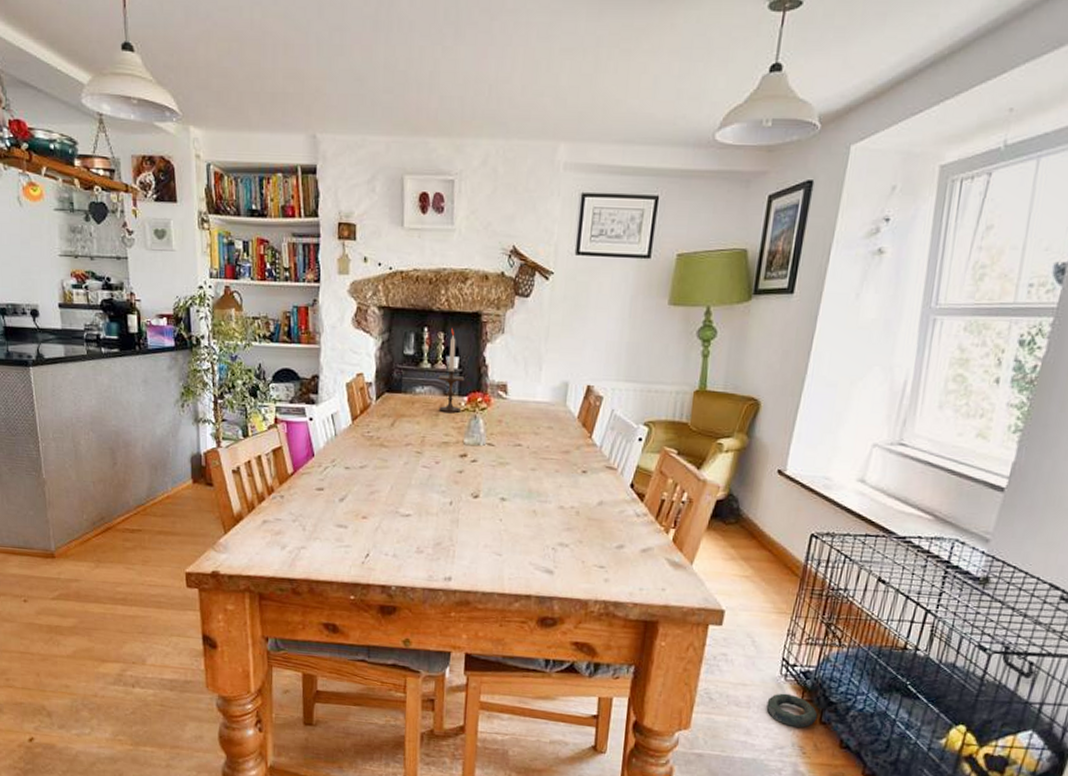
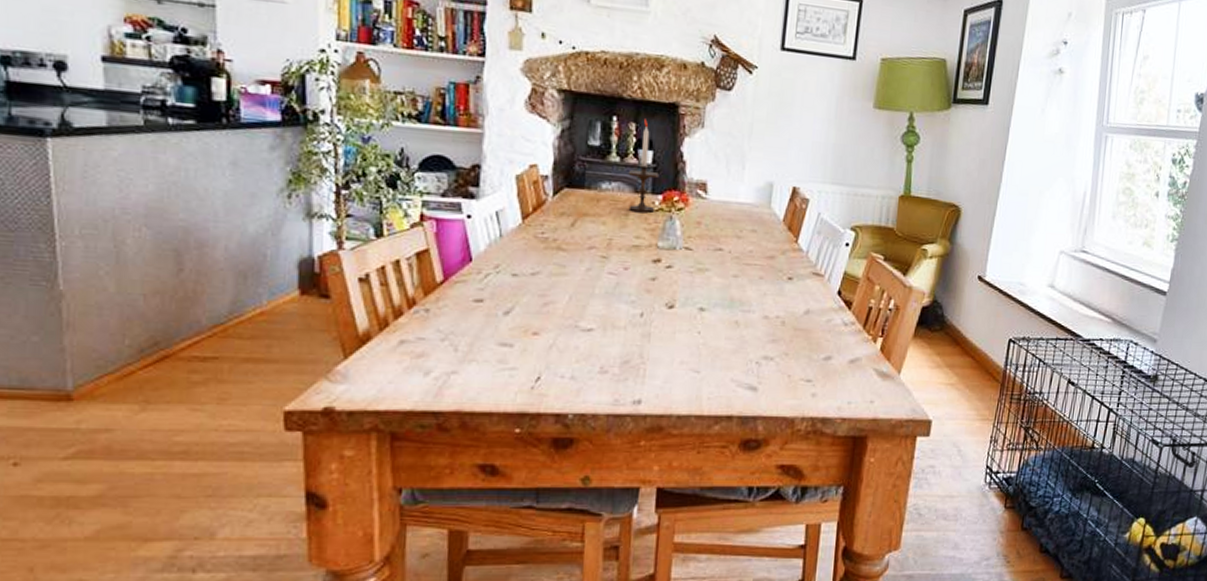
dog toy: present [766,693,818,728] -> none [972,502,1020,537]

